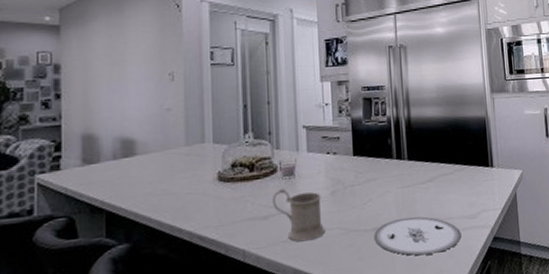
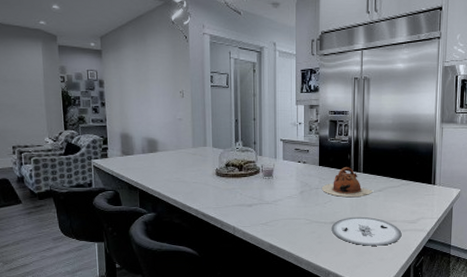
mug: present [271,187,326,242] -> none [255,185,295,226]
teapot: none [358,154,421,194] -> present [321,167,373,197]

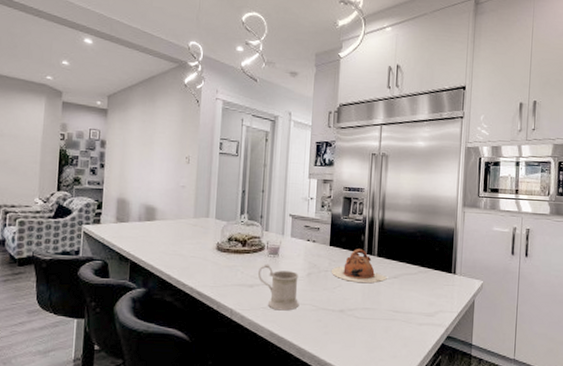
mug: none [255,185,295,226] -> present [257,264,300,311]
plate: present [331,216,402,246] -> none [339,305,418,341]

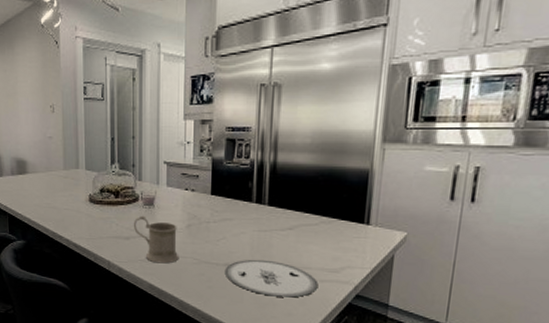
teapot: present [331,249,387,283] -> none [213,197,281,235]
plate: none [339,305,418,341] -> present [224,259,319,298]

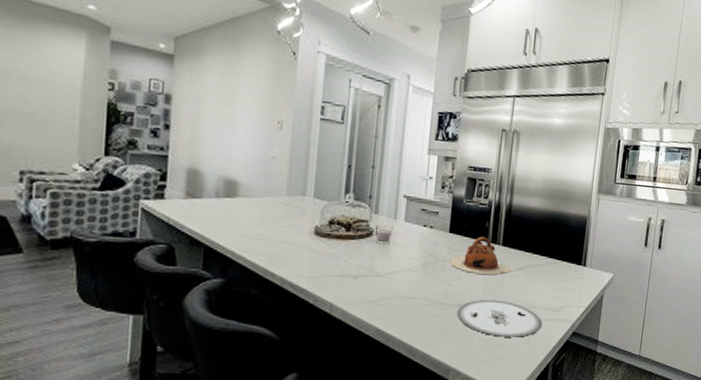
mug: present [133,215,179,264] -> none [364,251,412,305]
teapot: none [213,197,281,235] -> present [449,237,512,275]

